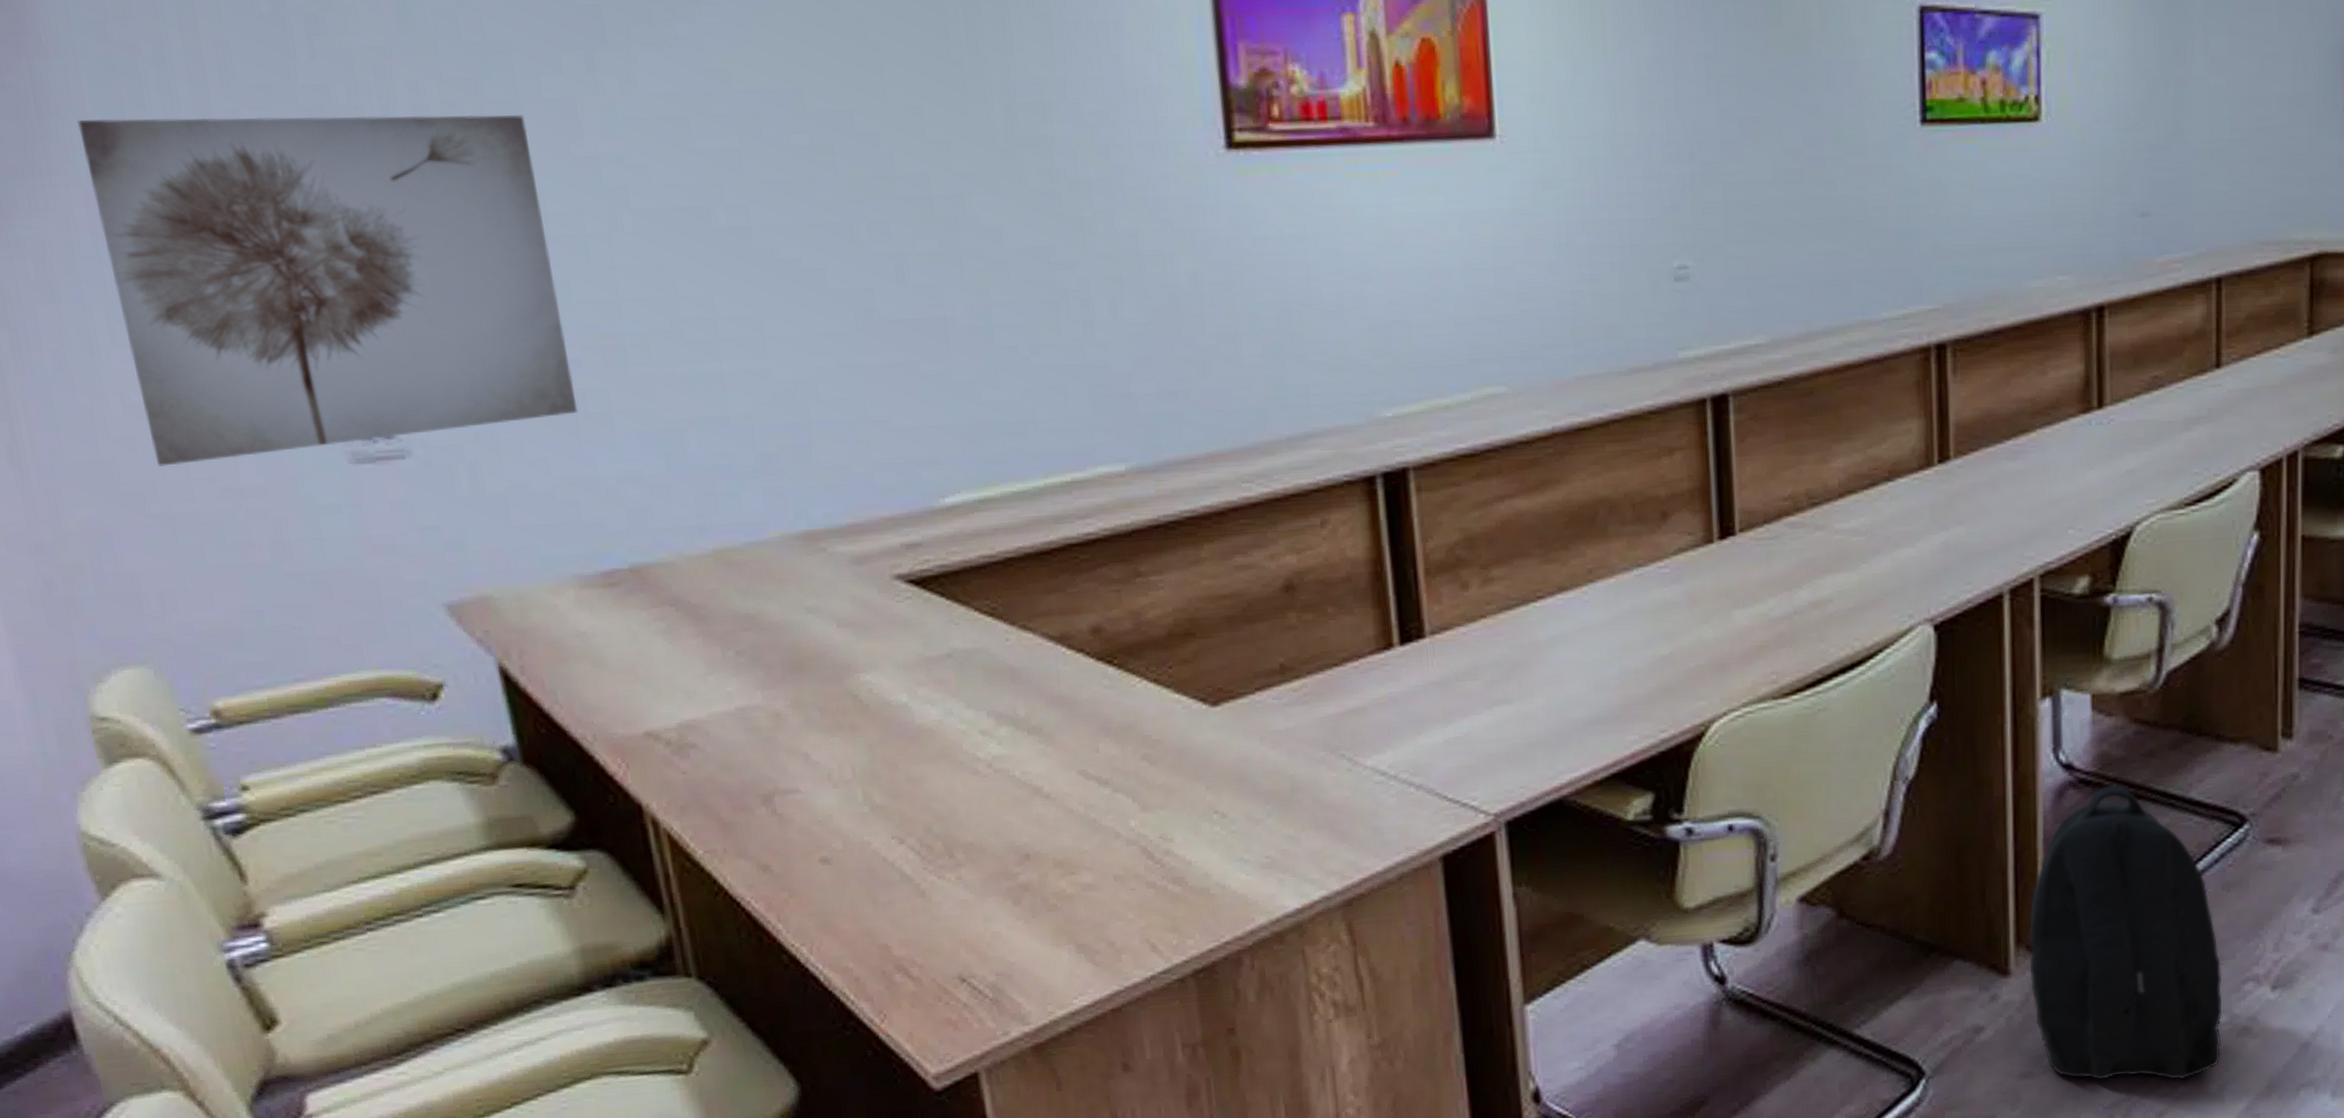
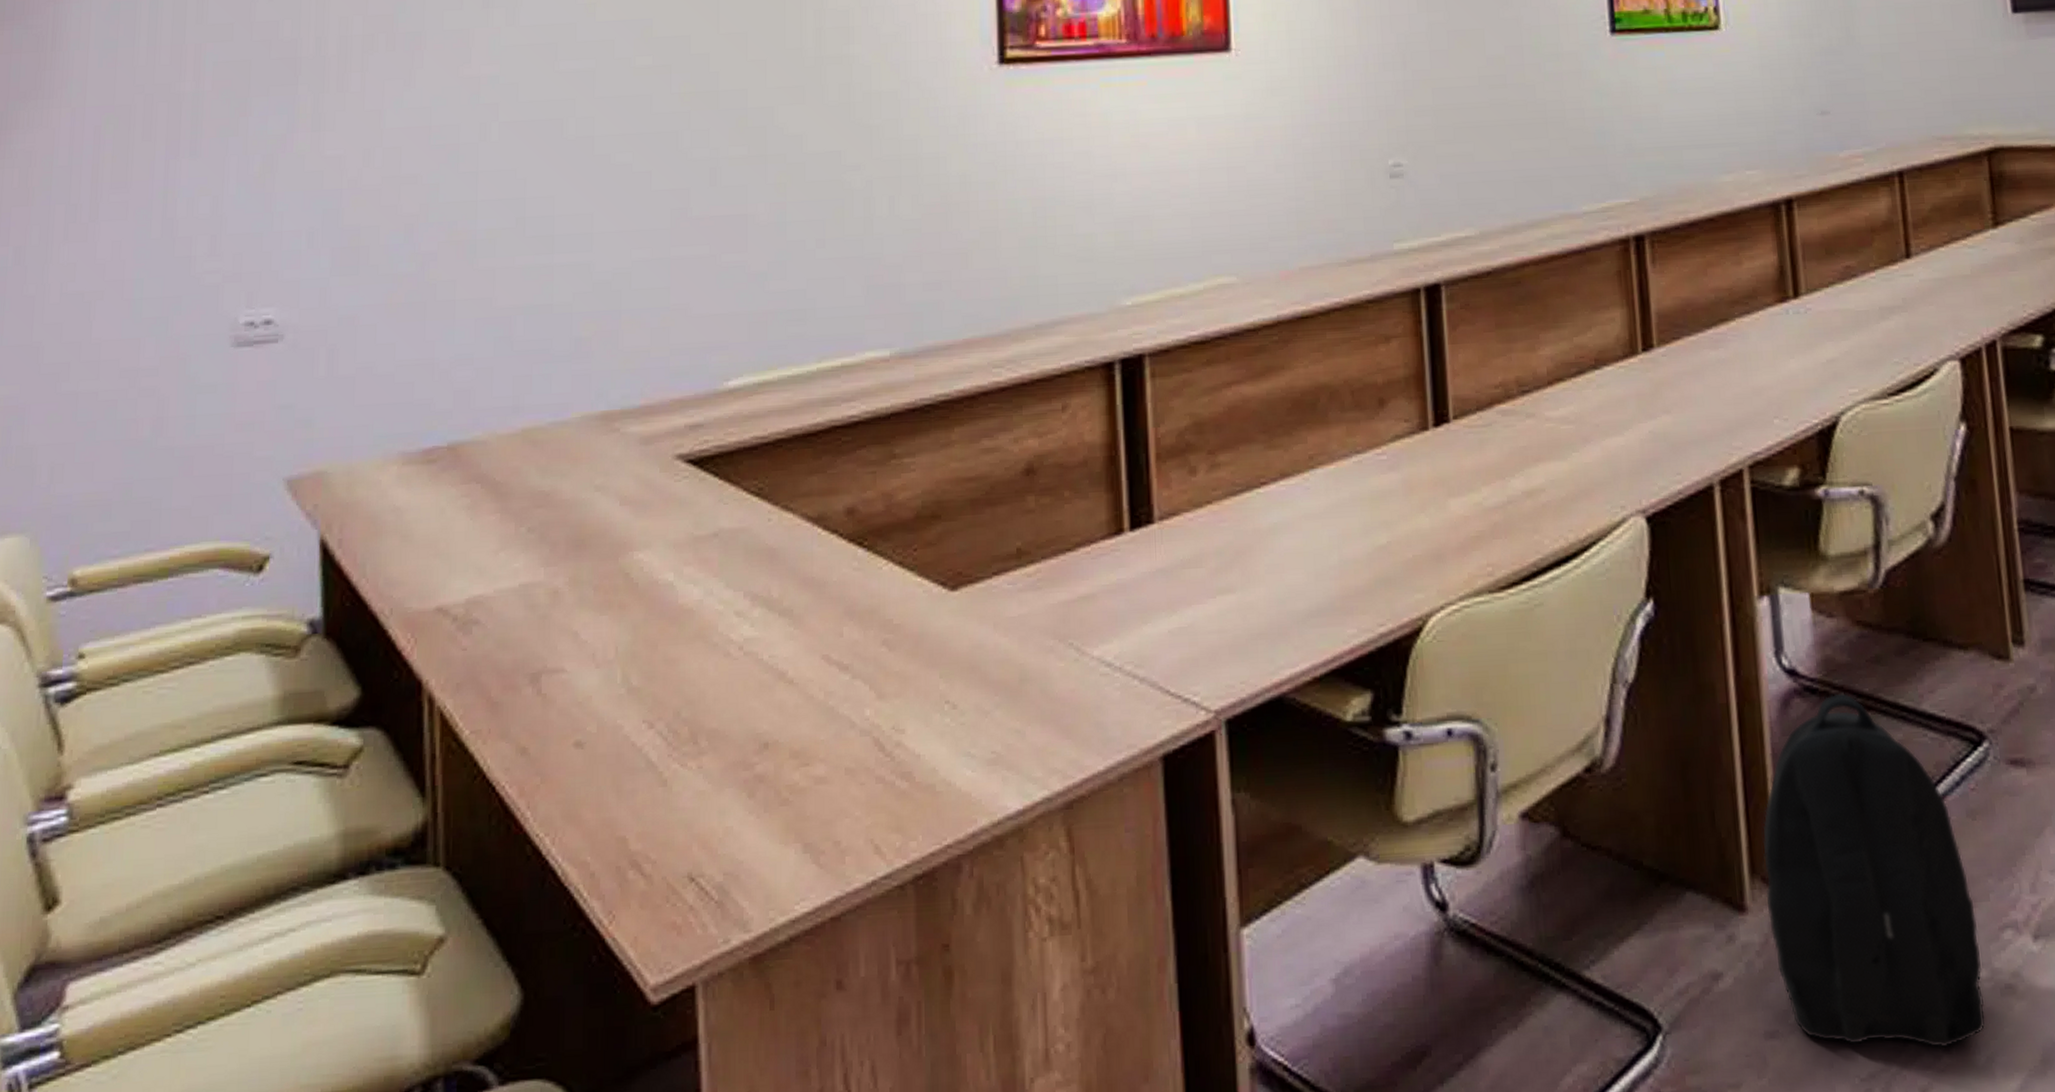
wall art: present [77,114,578,467] -> none [75,43,428,349]

